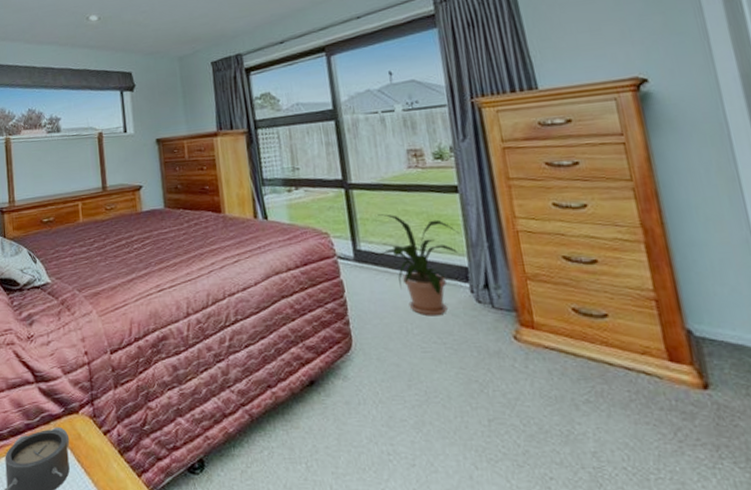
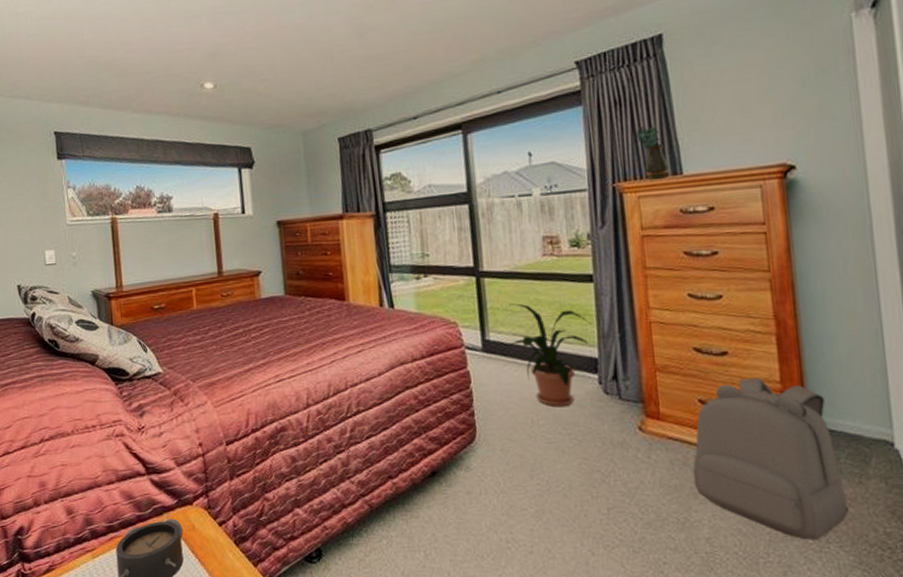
vase: none [489,45,525,96] -> present [635,126,669,181]
backpack: none [572,285,739,455] -> present [692,377,848,540]

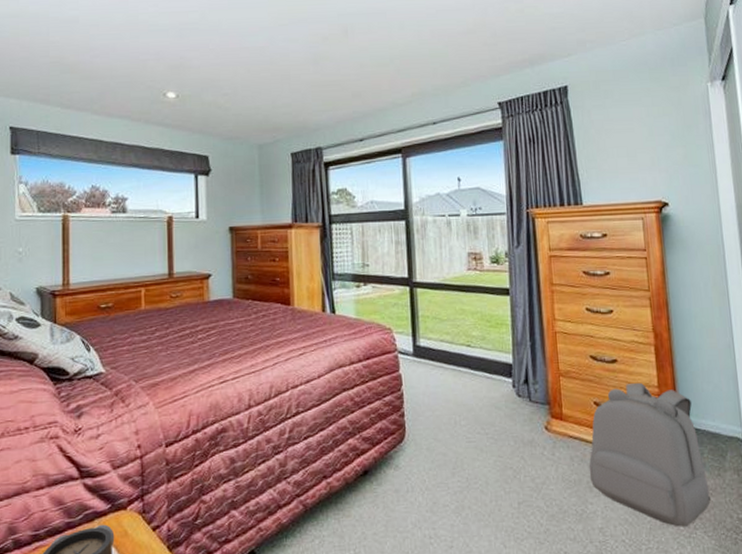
house plant: present [501,303,591,407] -> none [430,312,507,409]
vase: present [635,126,669,181] -> none [545,161,572,209]

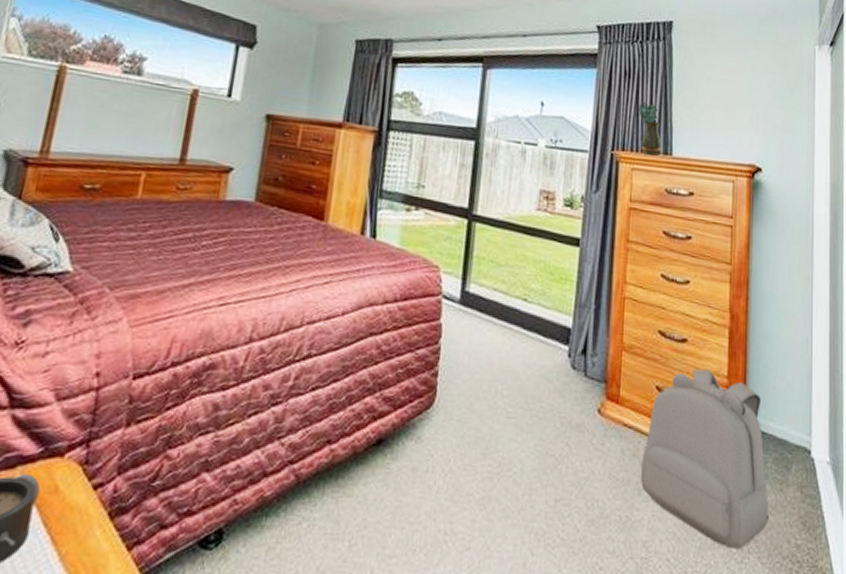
vase: none [545,161,572,209] -> present [637,100,662,157]

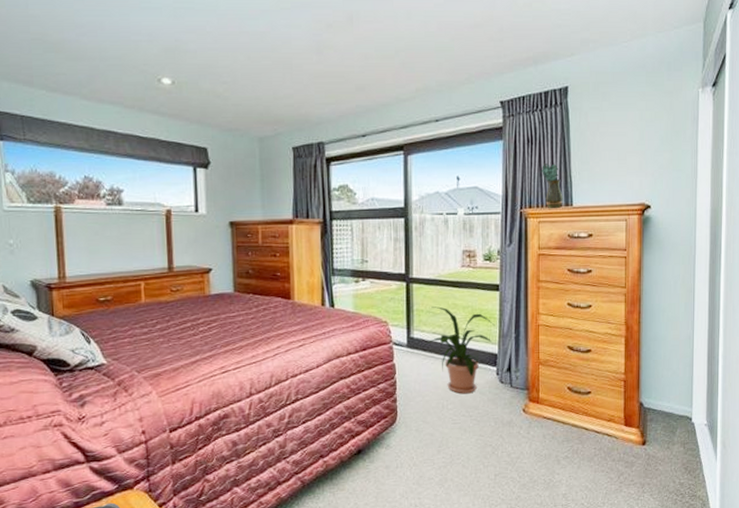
house plant: none [479,255,571,378] -> present [422,306,495,394]
backpack: present [640,368,769,549] -> none [558,369,659,492]

